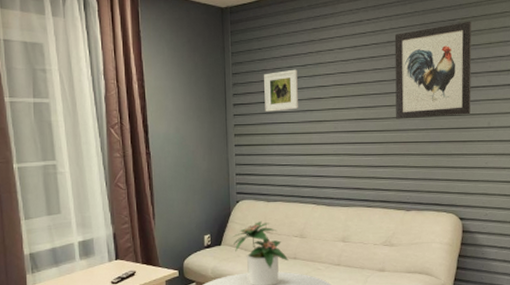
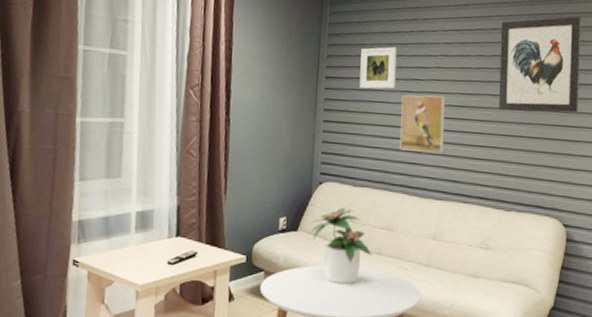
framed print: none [305,111,346,166] -> present [399,95,445,154]

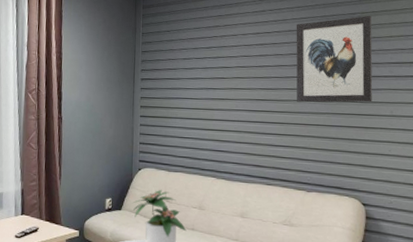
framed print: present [359,46,397,89] -> none [170,50,202,88]
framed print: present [399,95,445,154] -> none [207,91,247,142]

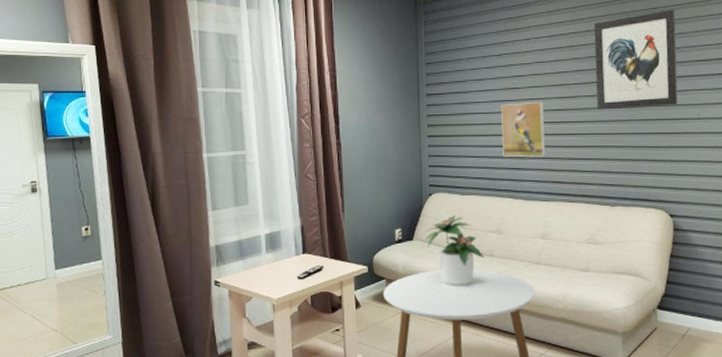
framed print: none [207,91,247,142] -> present [501,101,545,158]

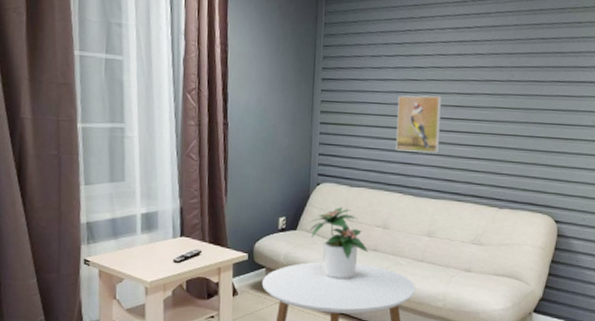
wall art: present [593,9,678,110] -> none [495,11,582,111]

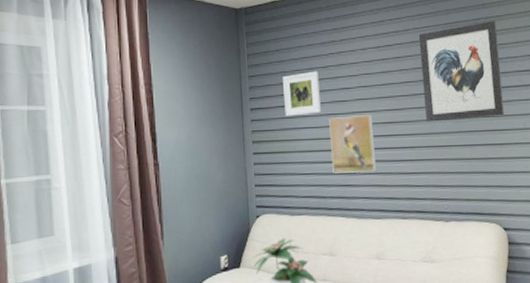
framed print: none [355,46,394,90] -> present [282,71,321,116]
wall art: none [495,11,582,111] -> present [418,20,504,122]

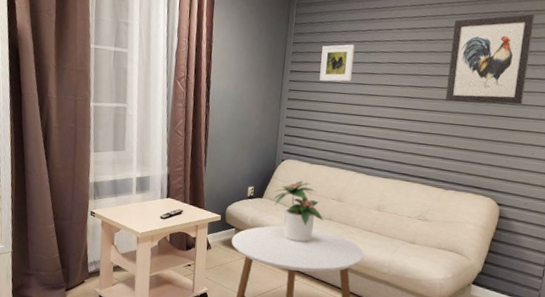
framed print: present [329,114,376,174] -> none [352,87,396,139]

